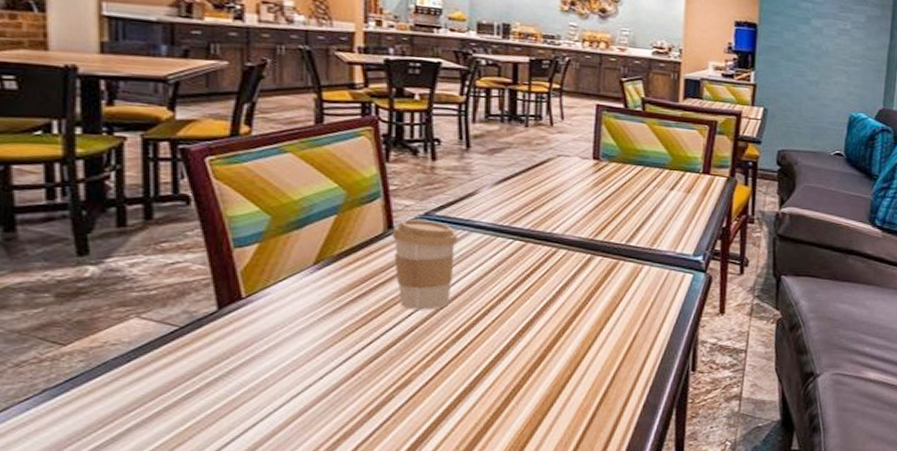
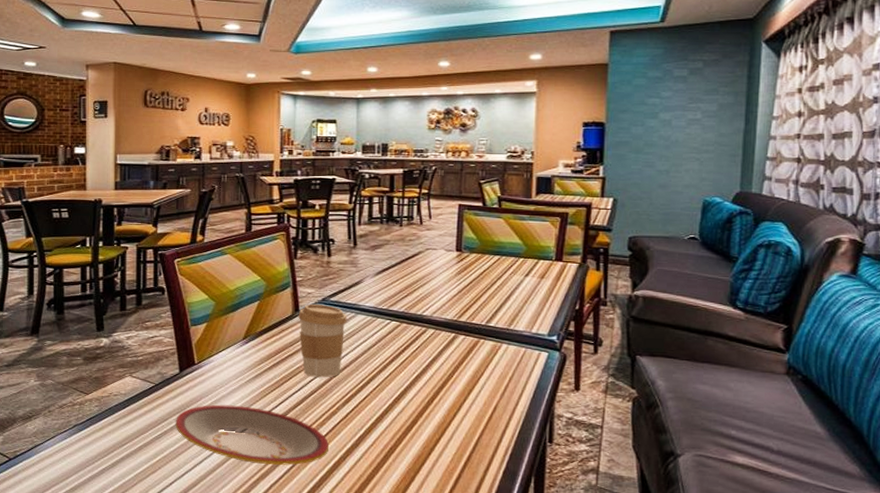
plate: none [212,349,435,421] -> present [175,404,329,465]

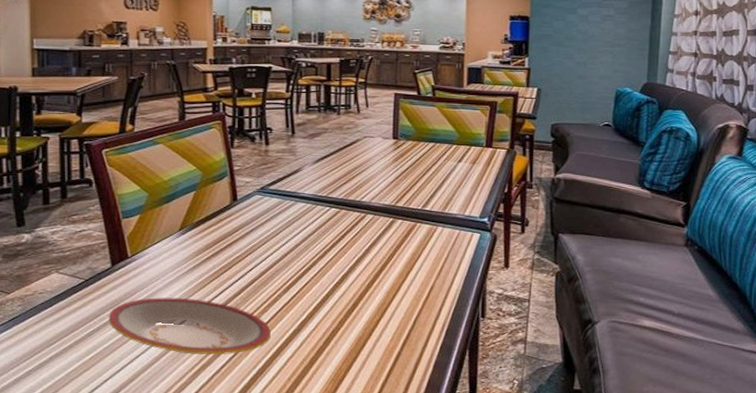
coffee cup: present [298,304,347,378] -> none [236,193,287,266]

